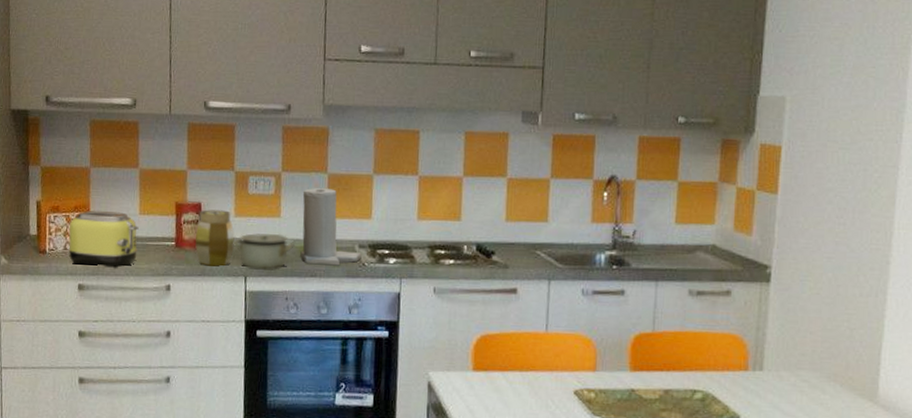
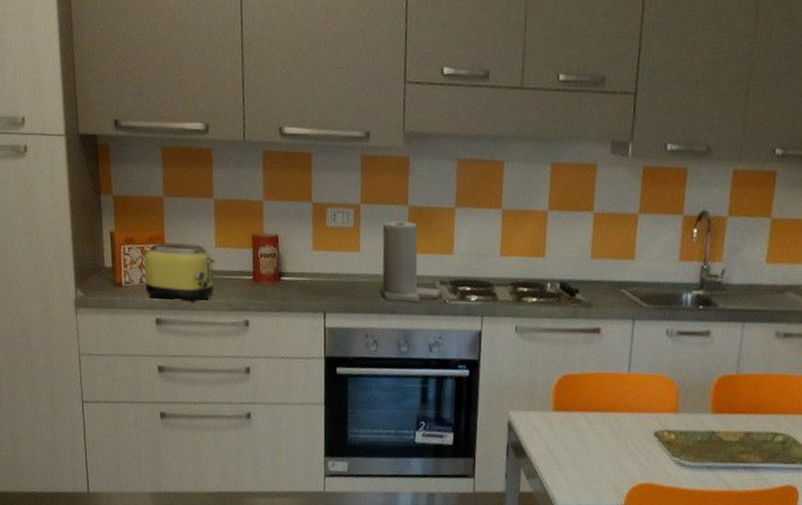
jar: present [195,210,235,267] -> none [273,243,313,303]
saucepan: present [233,233,295,272] -> none [311,268,374,308]

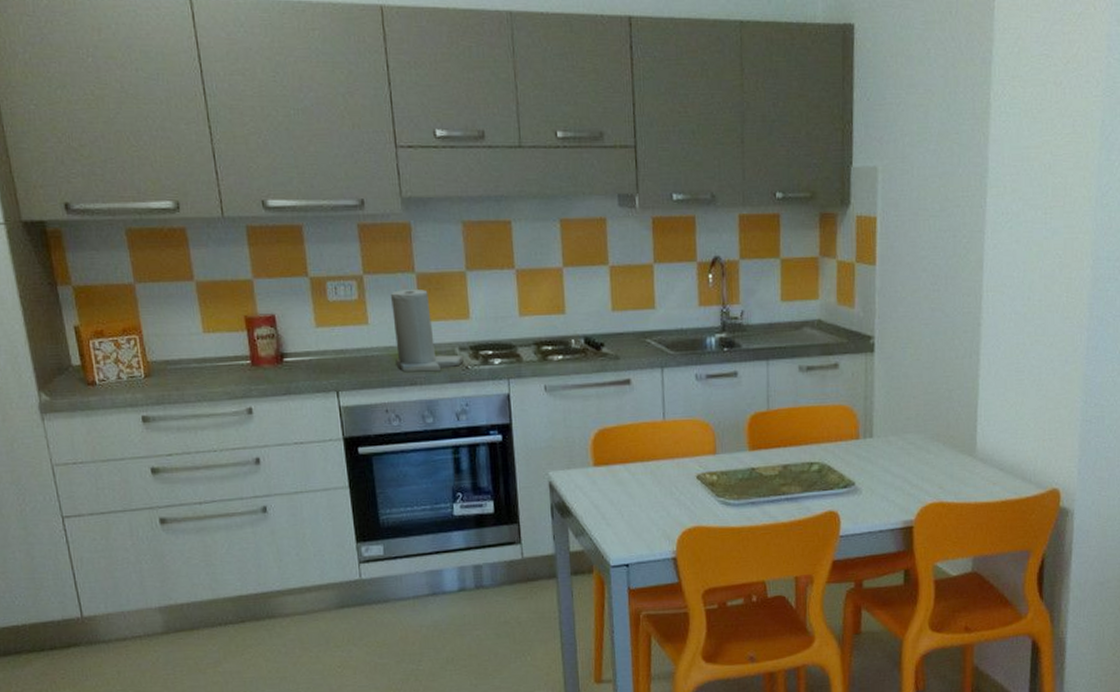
toaster: present [144,242,215,303] -> none [119,331,208,396]

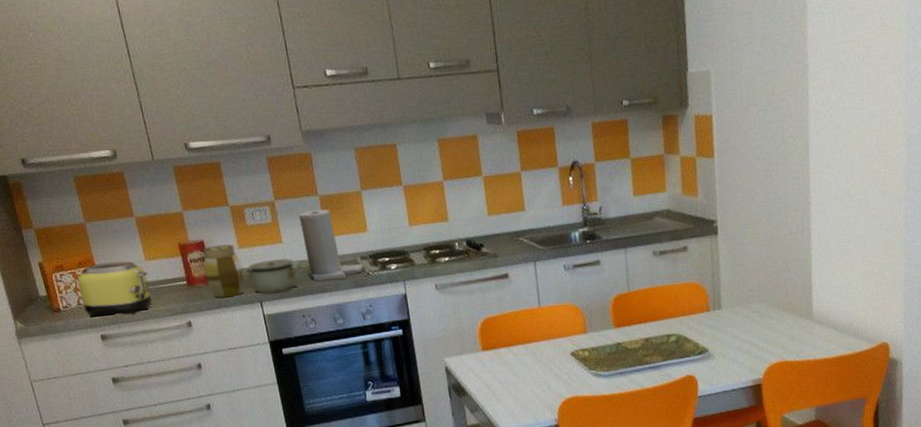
toaster: none [119,331,208,396] -> present [77,261,152,317]
jar: none [273,321,320,385] -> present [204,244,245,299]
saucepan: none [318,342,388,384] -> present [242,258,301,295]

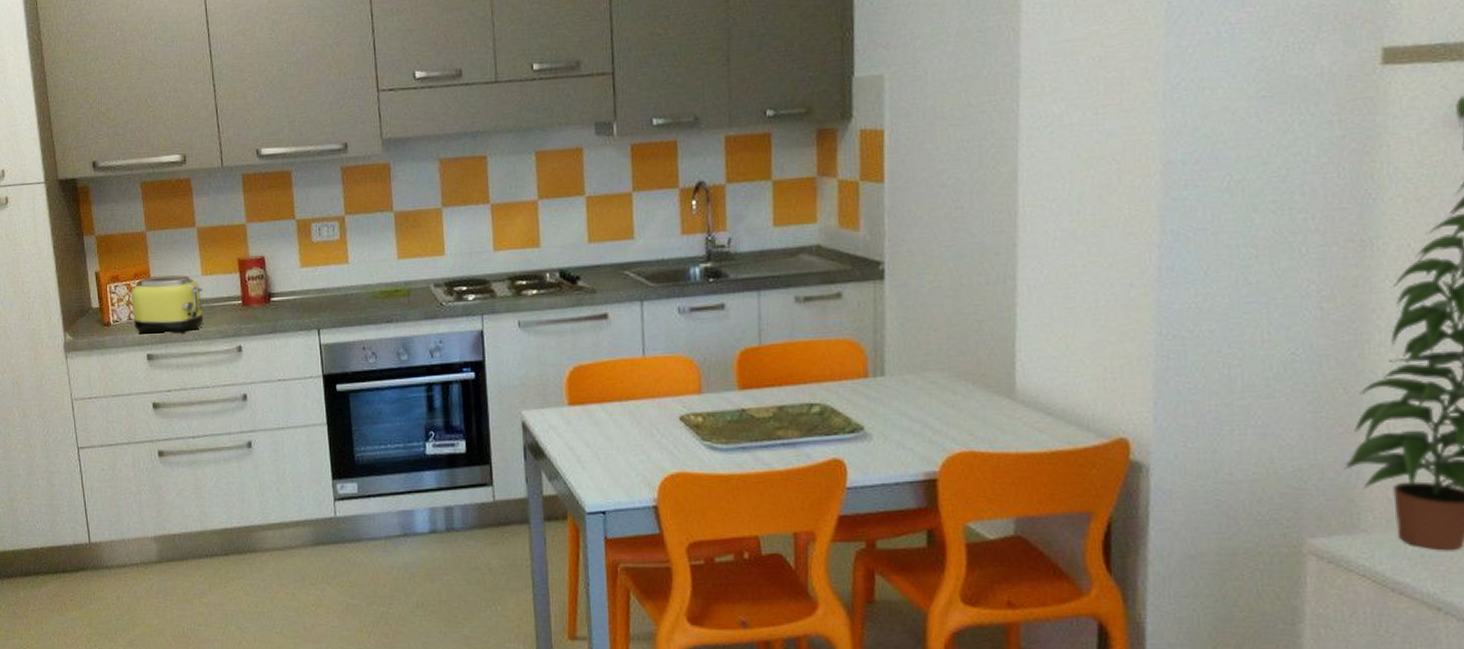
jar: present [204,244,245,299] -> none [262,262,303,323]
saucepan: present [242,258,301,295] -> none [302,280,366,322]
paper towel: present [298,209,365,282] -> none [369,227,438,310]

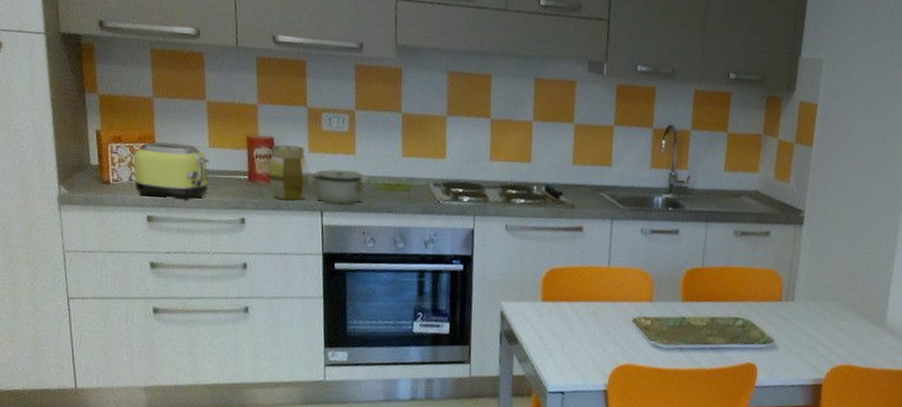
jar: none [262,262,303,323] -> present [269,145,309,202]
saucepan: none [302,280,366,322] -> present [308,169,370,207]

